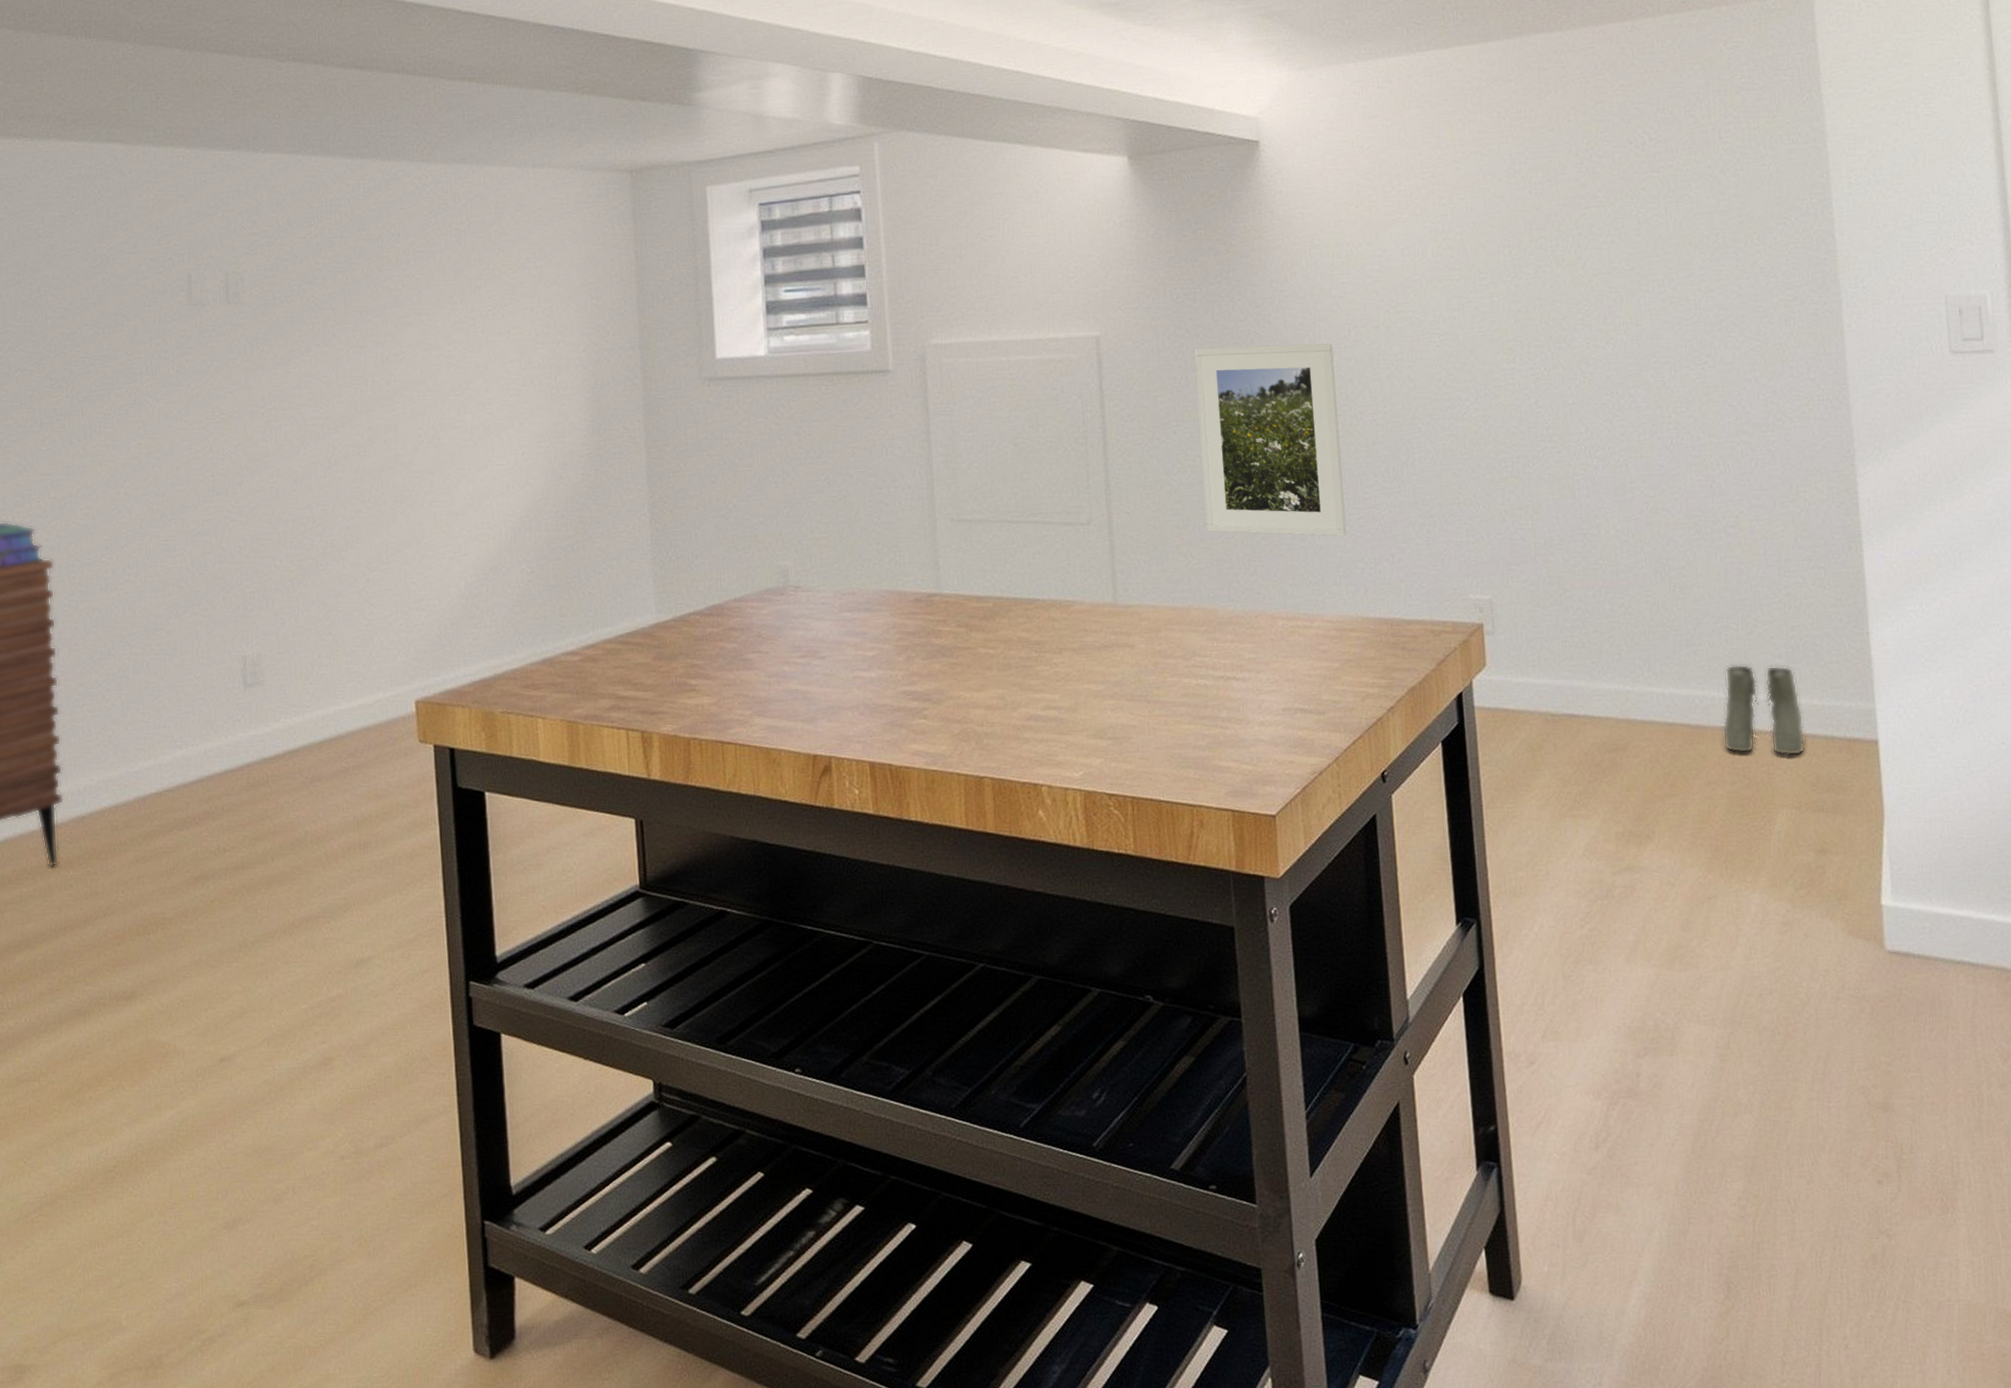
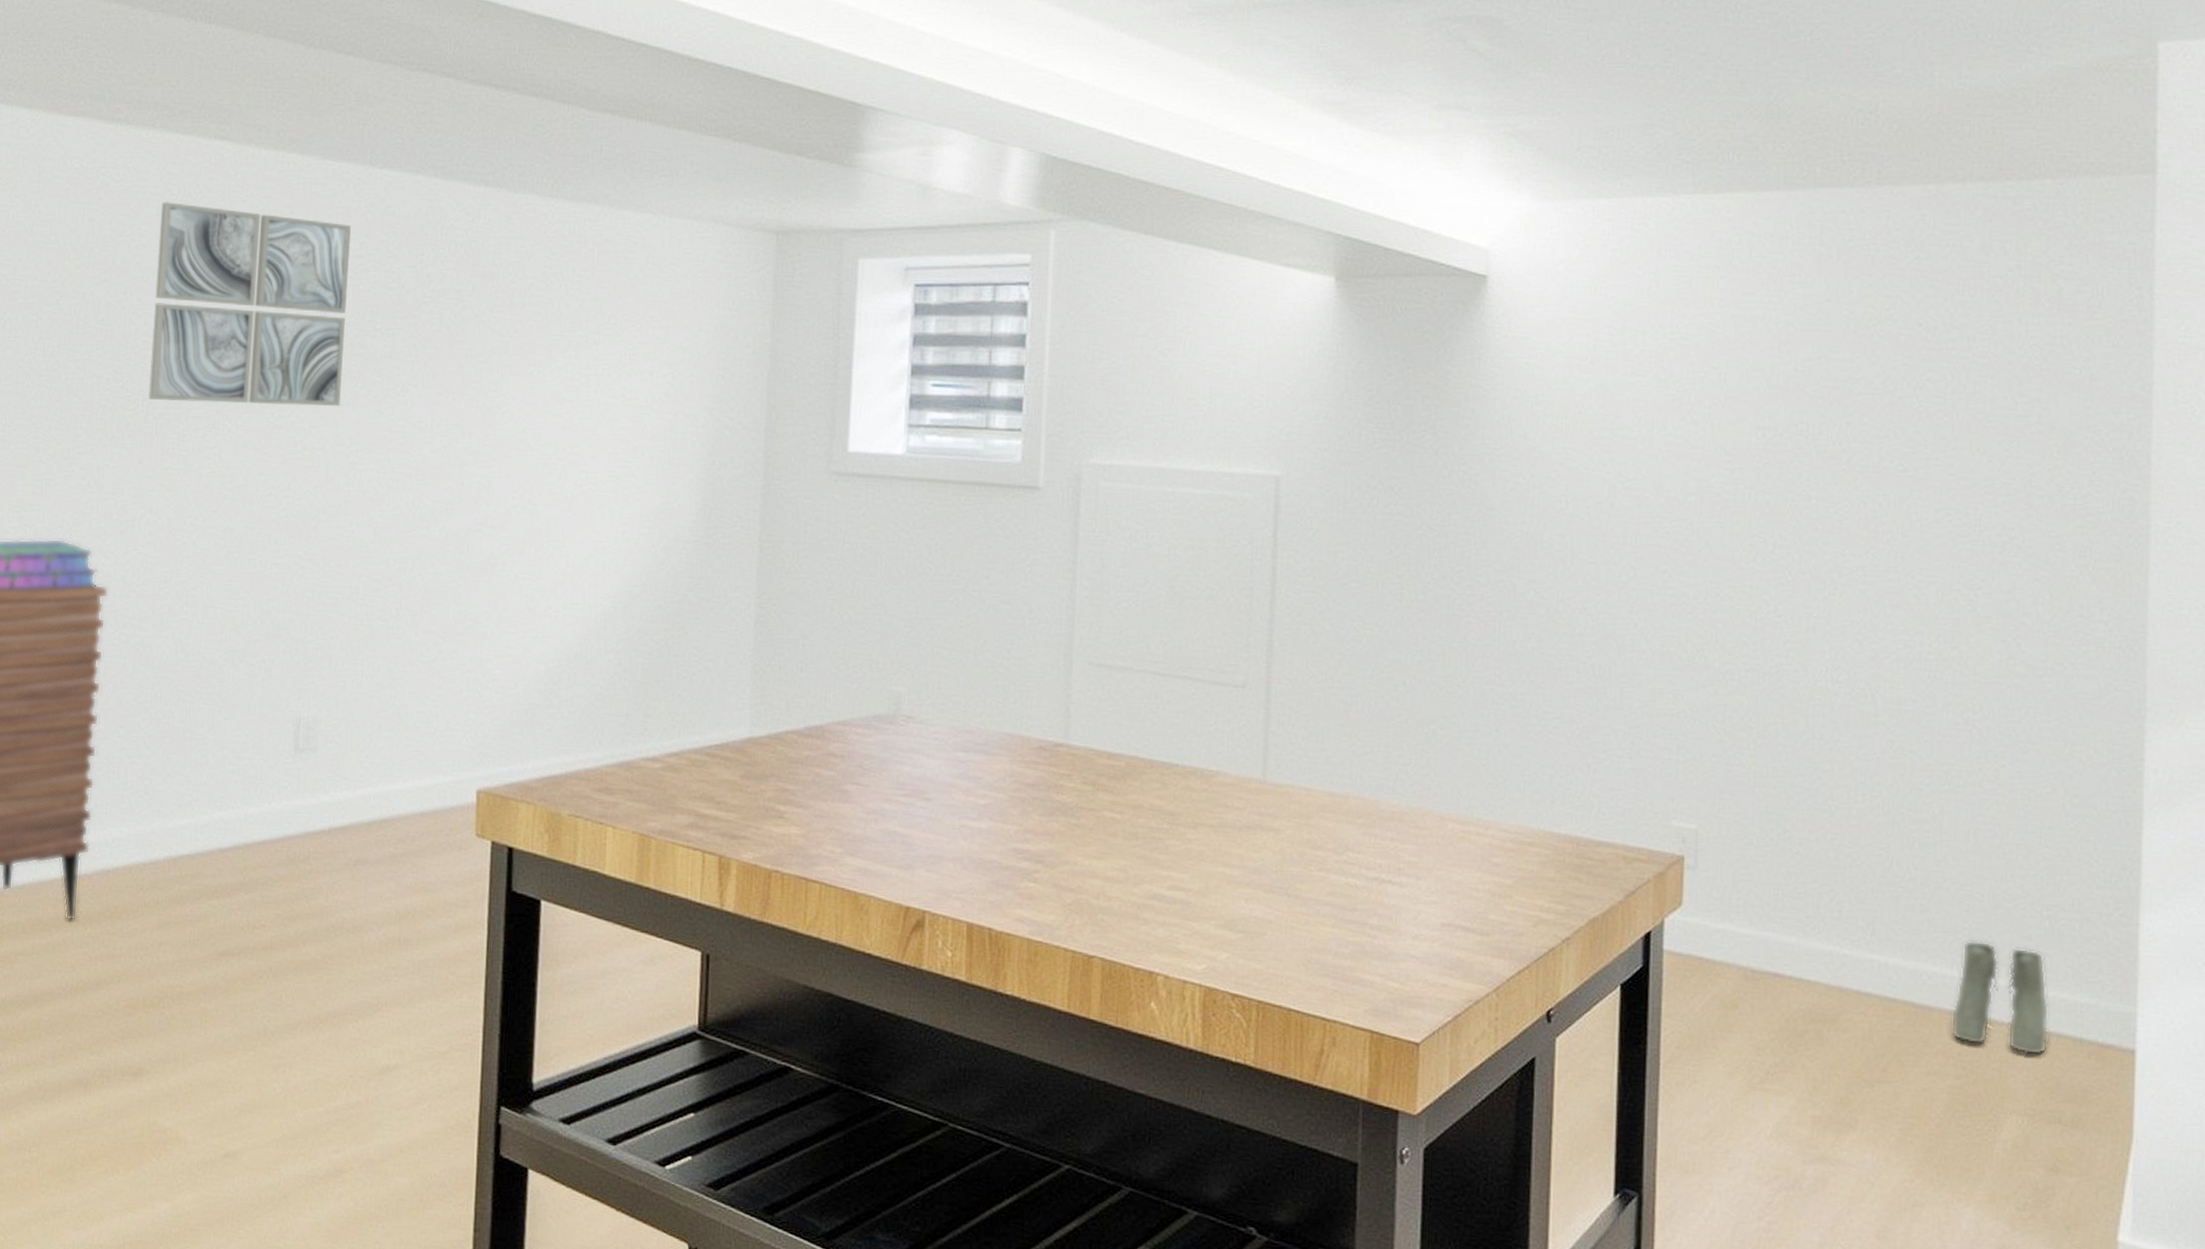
wall art: none [63,203,251,385] -> present [148,201,351,406]
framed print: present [1194,343,1347,537] -> none [1378,502,1546,737]

